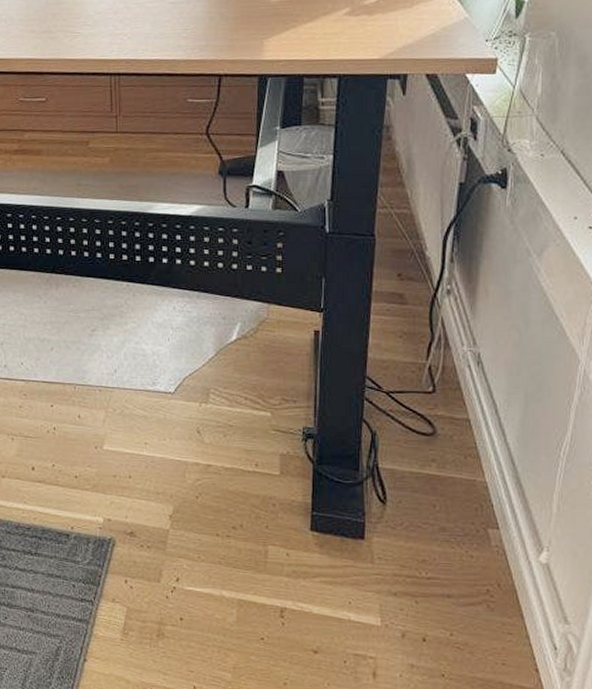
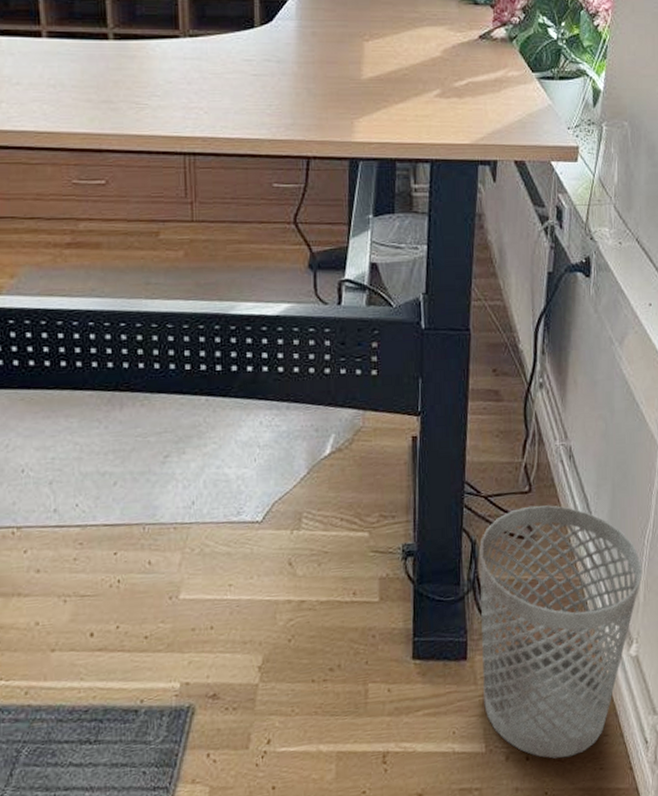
wastebasket: none [380,406,557,647] -> present [479,505,643,759]

